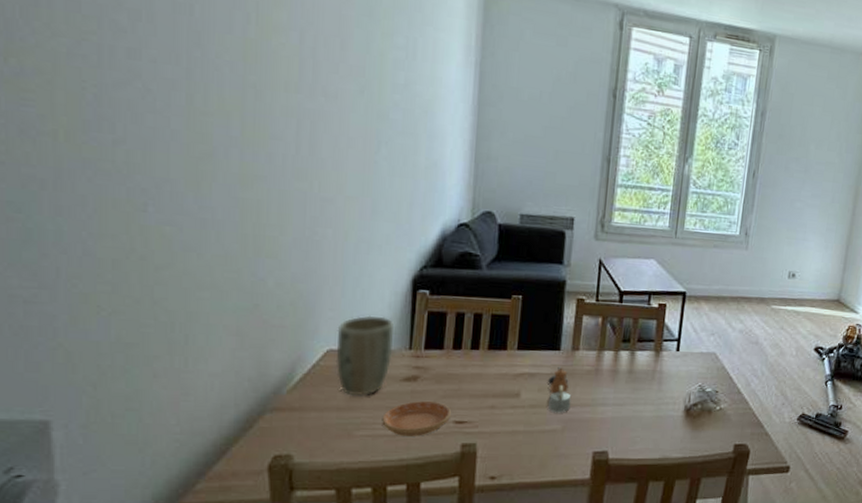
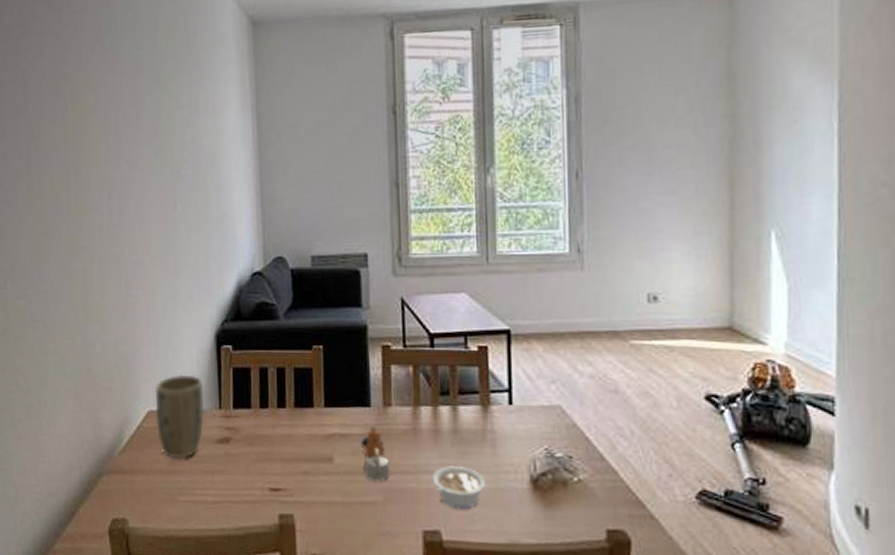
saucer: present [382,401,451,436] -> none [201,465,265,504]
legume: none [606,399,650,434] -> present [432,466,485,510]

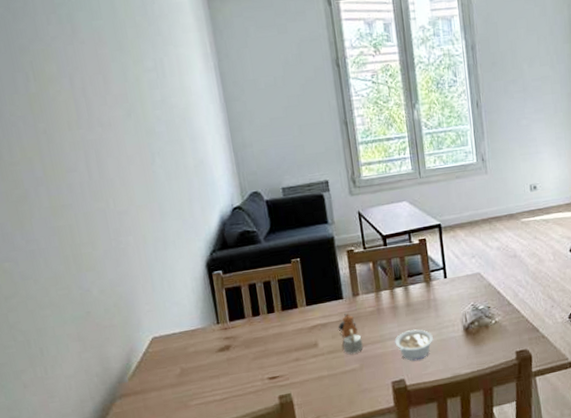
plant pot: present [154,374,205,458] -> none [155,300,206,372]

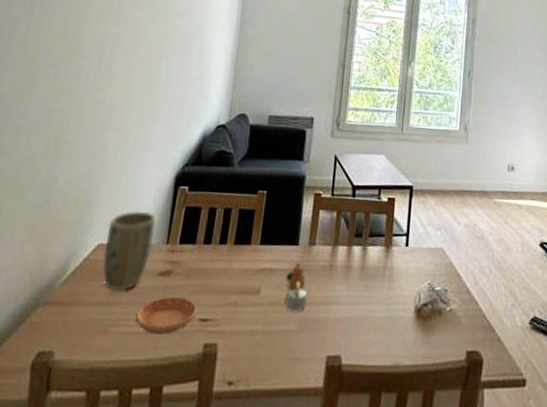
plant pot: none [155,300,206,372] -> present [102,211,156,290]
saucer: none [208,364,264,399] -> present [135,297,197,335]
legume: present [394,329,433,361] -> none [340,298,381,337]

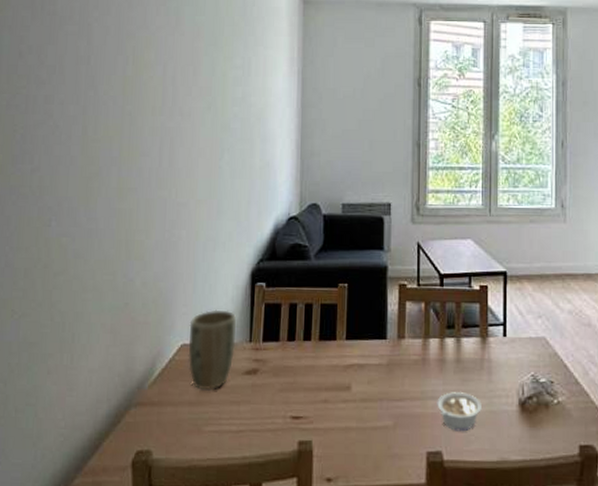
saucer: present [135,297,197,335] -> none [227,395,287,433]
teapot: present [286,262,307,312] -> none [377,356,401,408]
legume: none [340,298,381,337] -> present [437,392,482,432]

